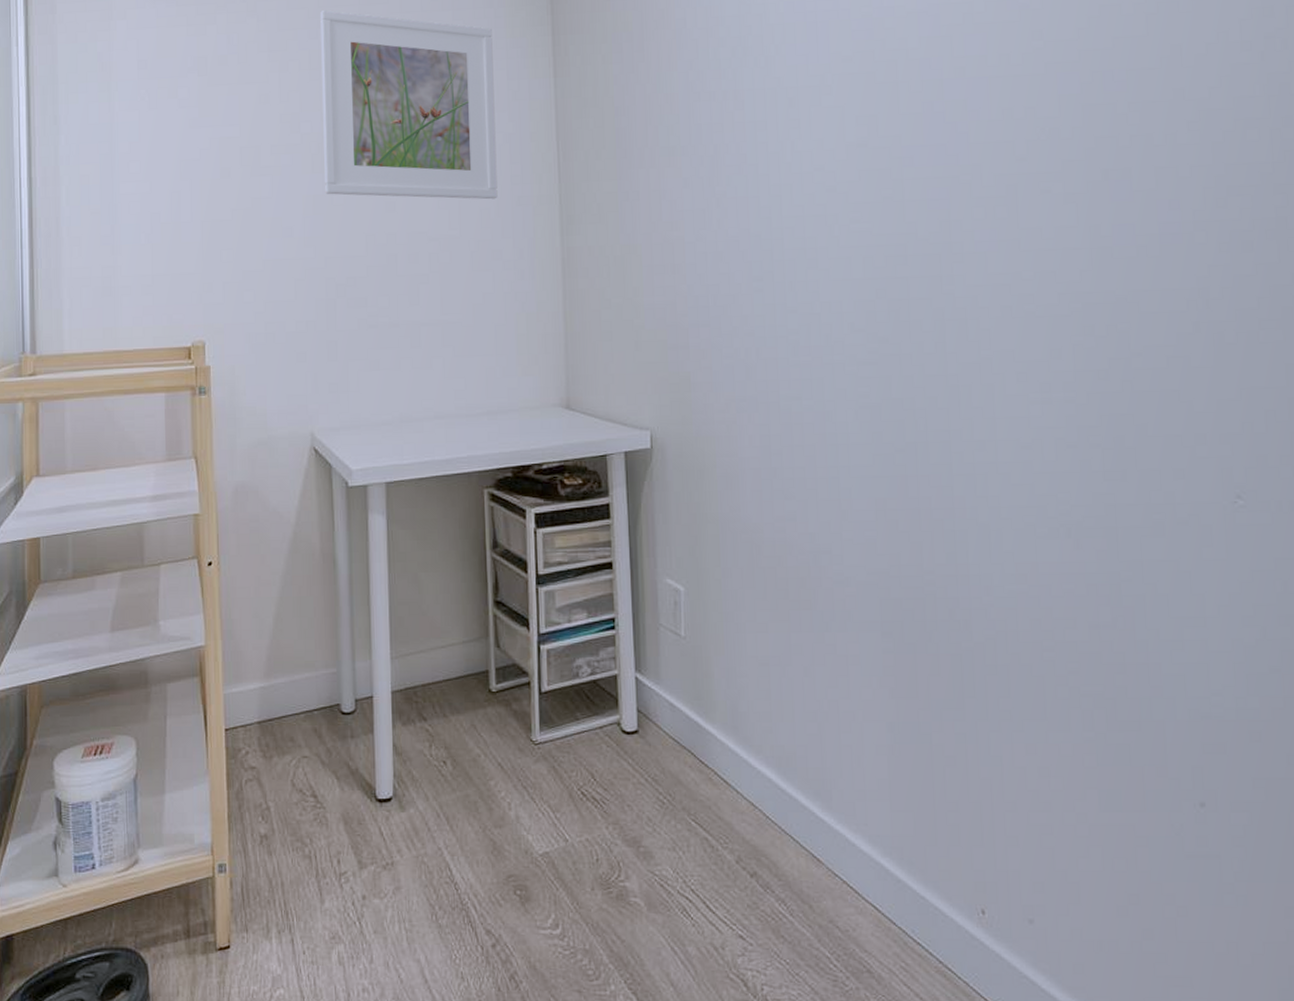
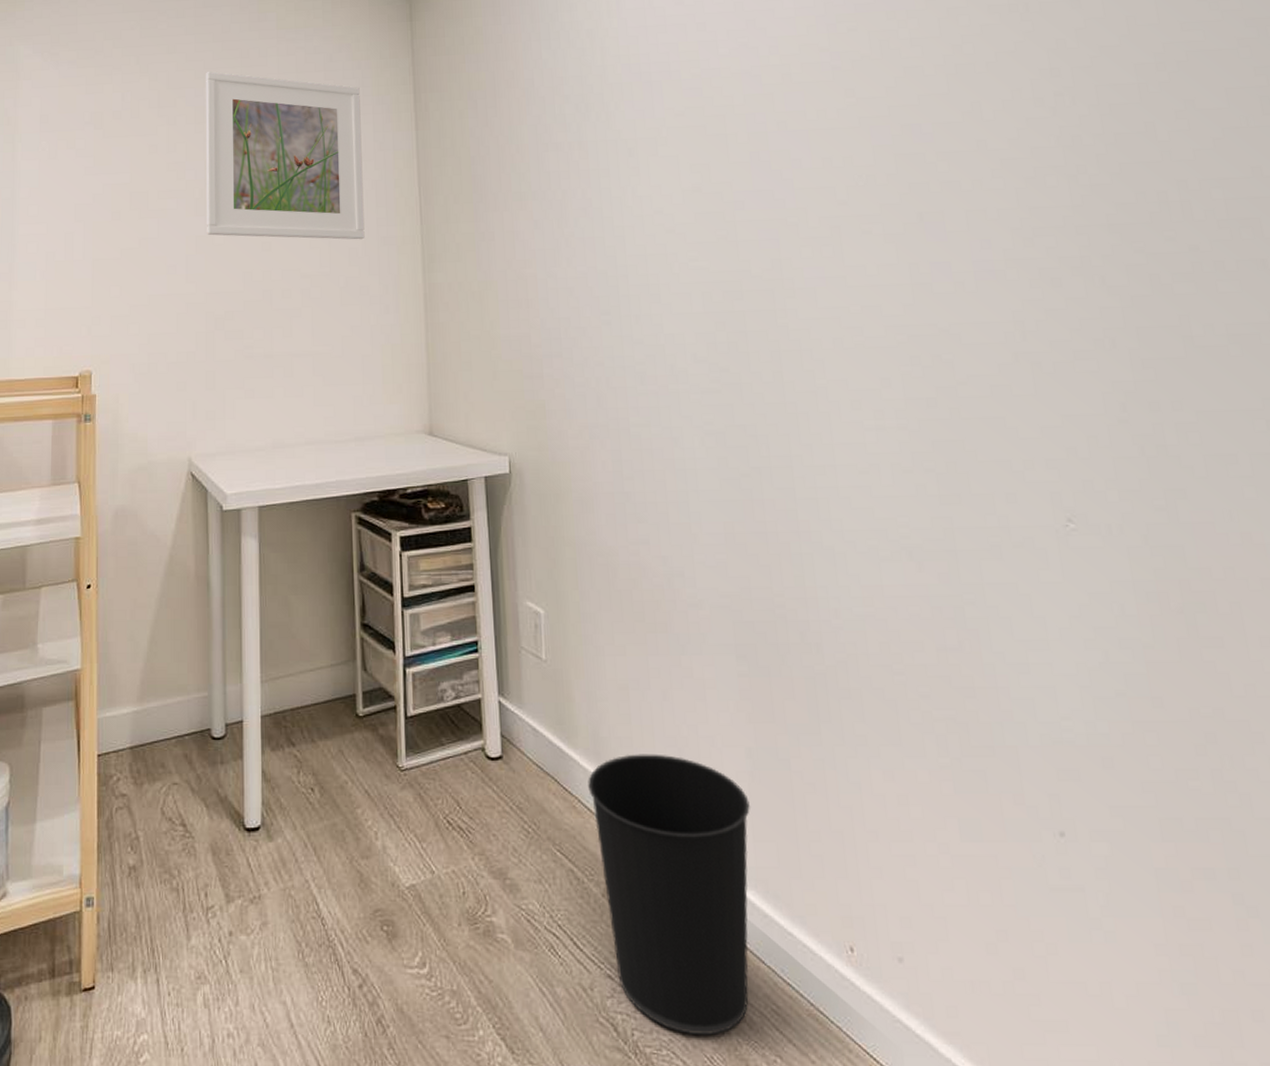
wastebasket: none [725,728,890,990] -> present [588,754,751,1036]

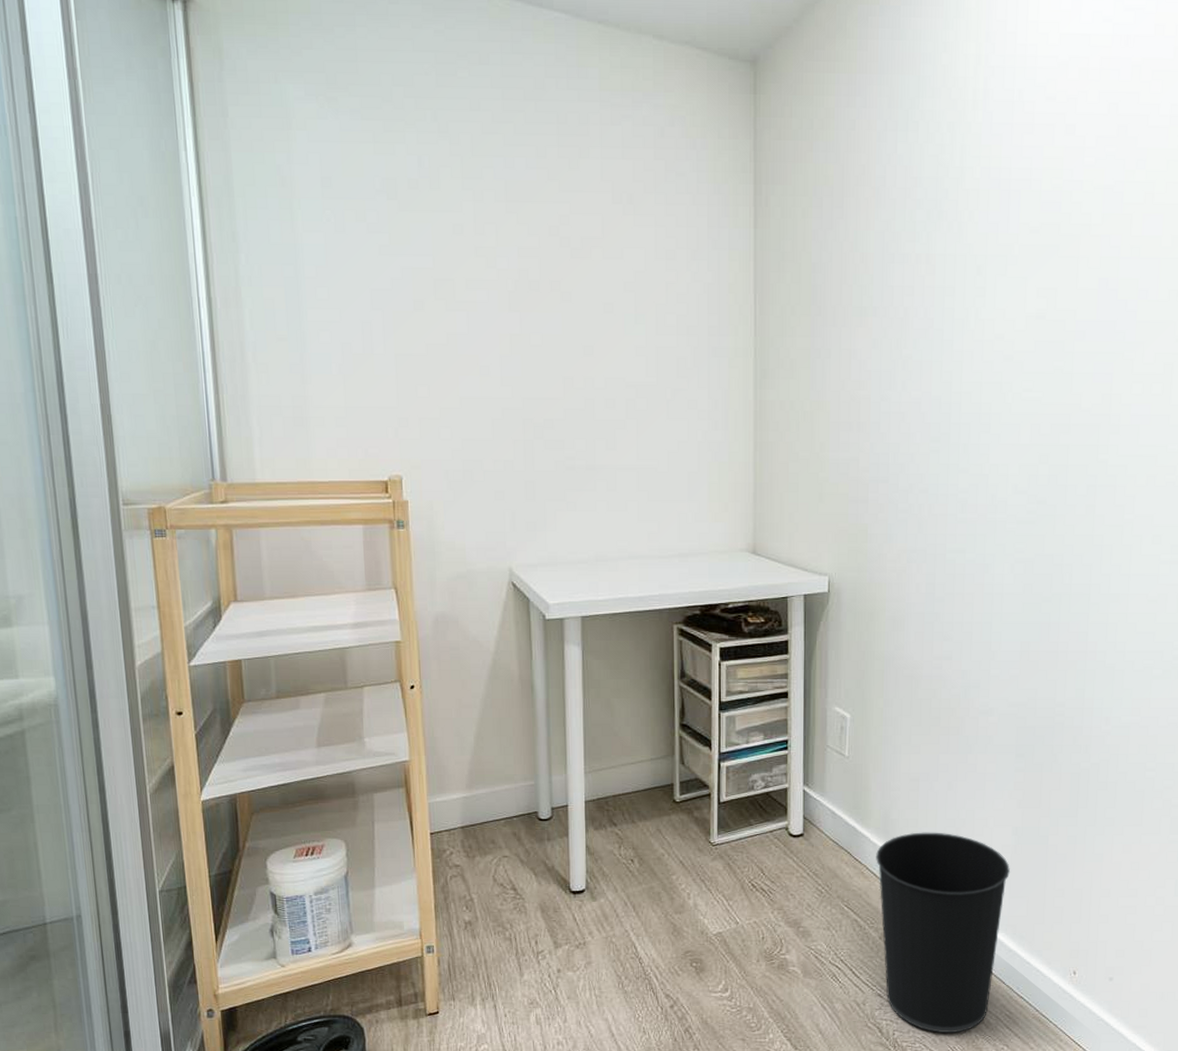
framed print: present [206,71,365,240] -> none [517,136,695,349]

